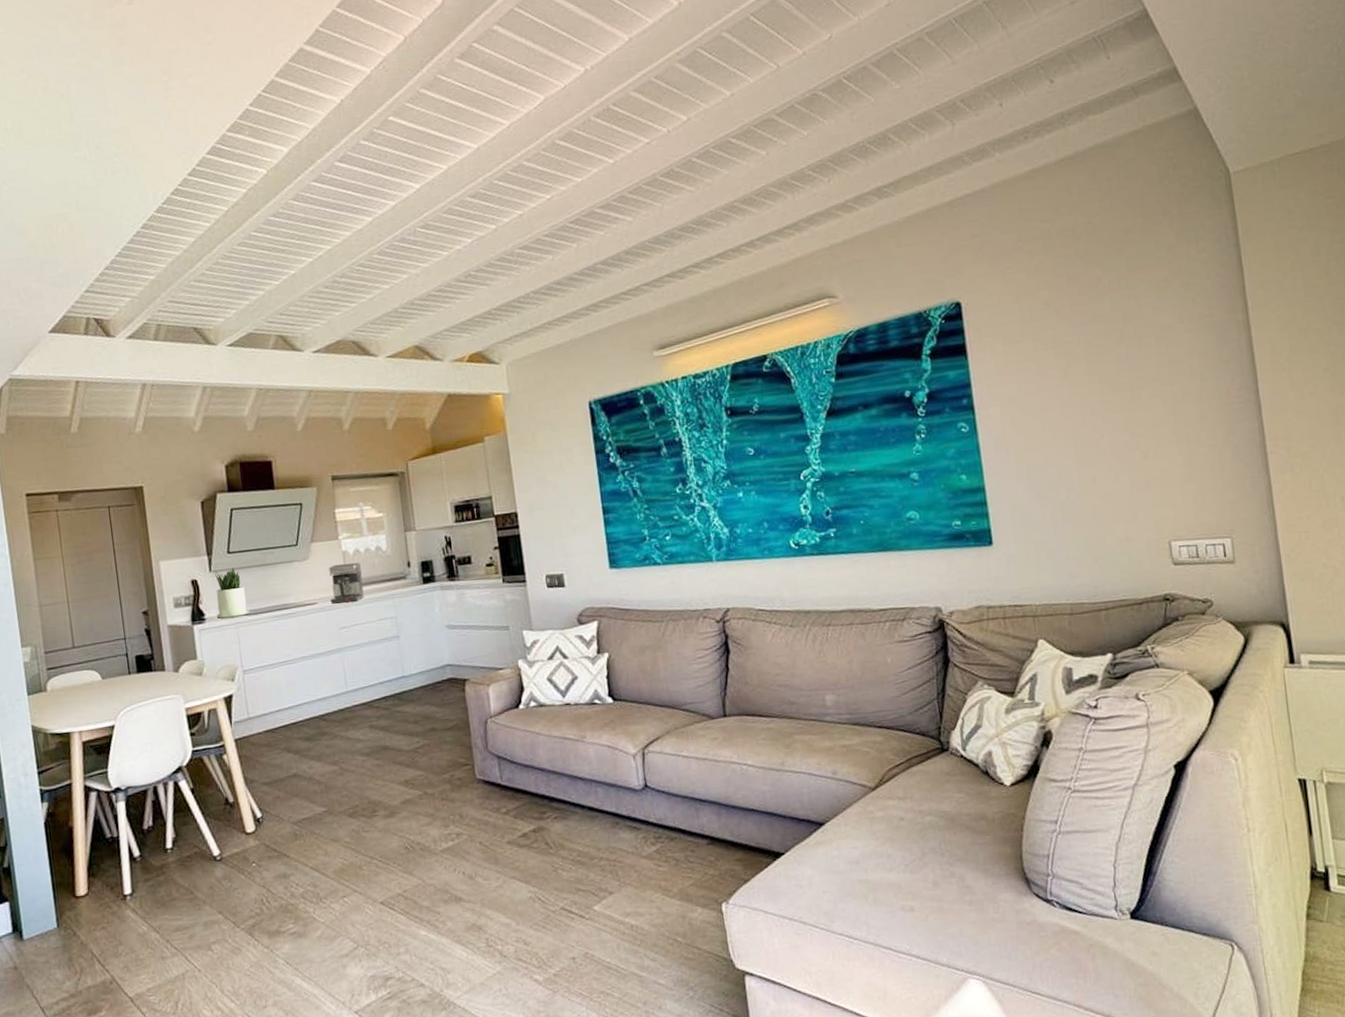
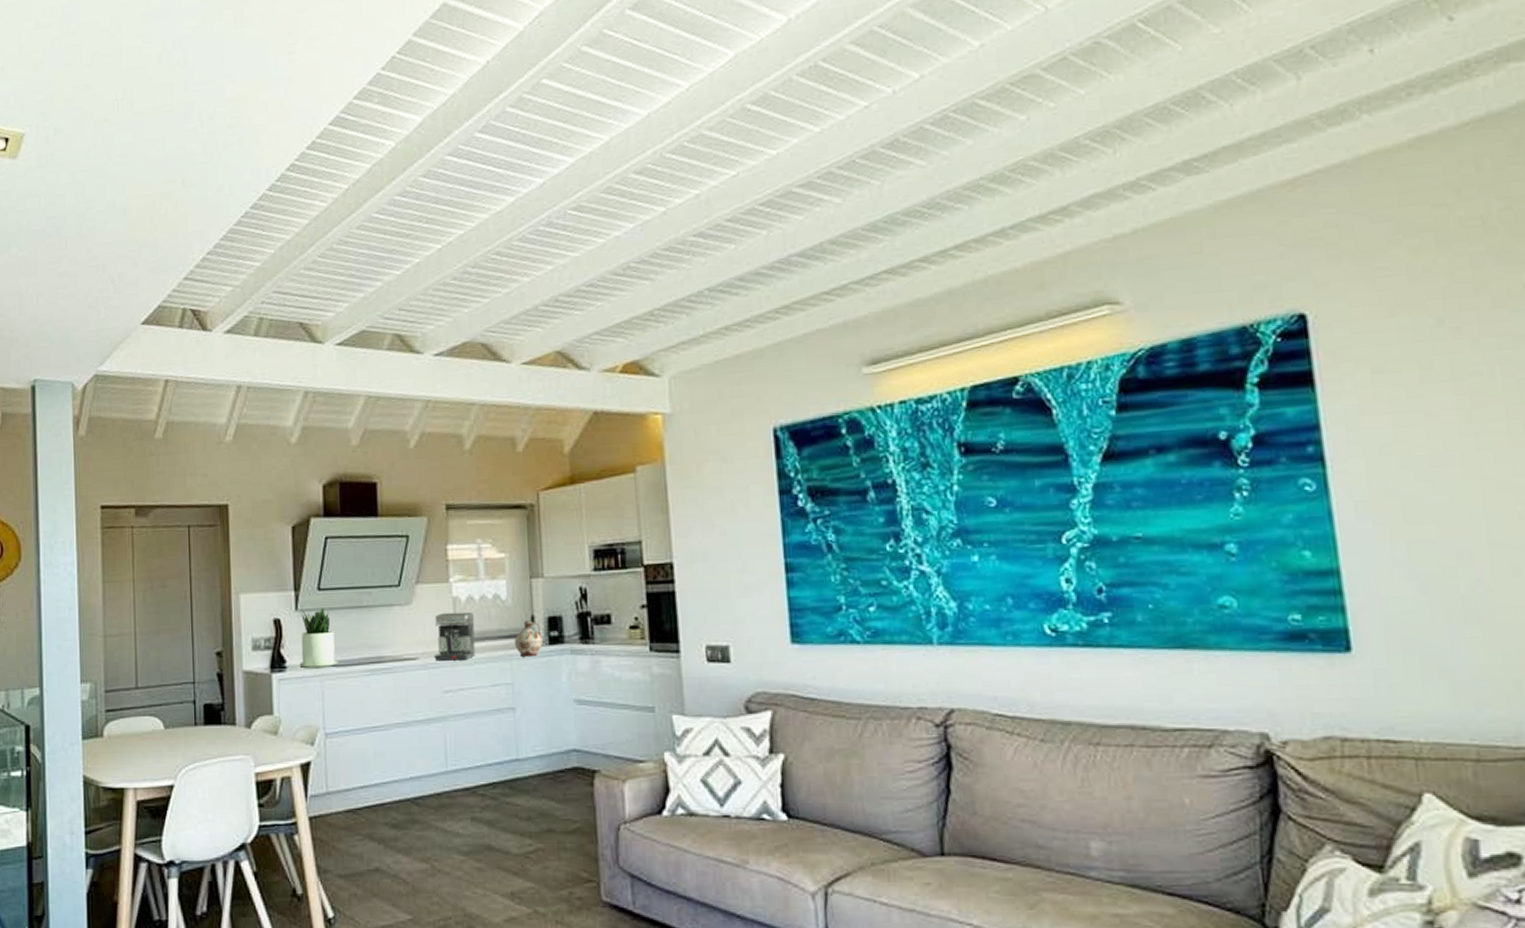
ceramic jug: none [395,566,418,596] -> present [515,621,543,658]

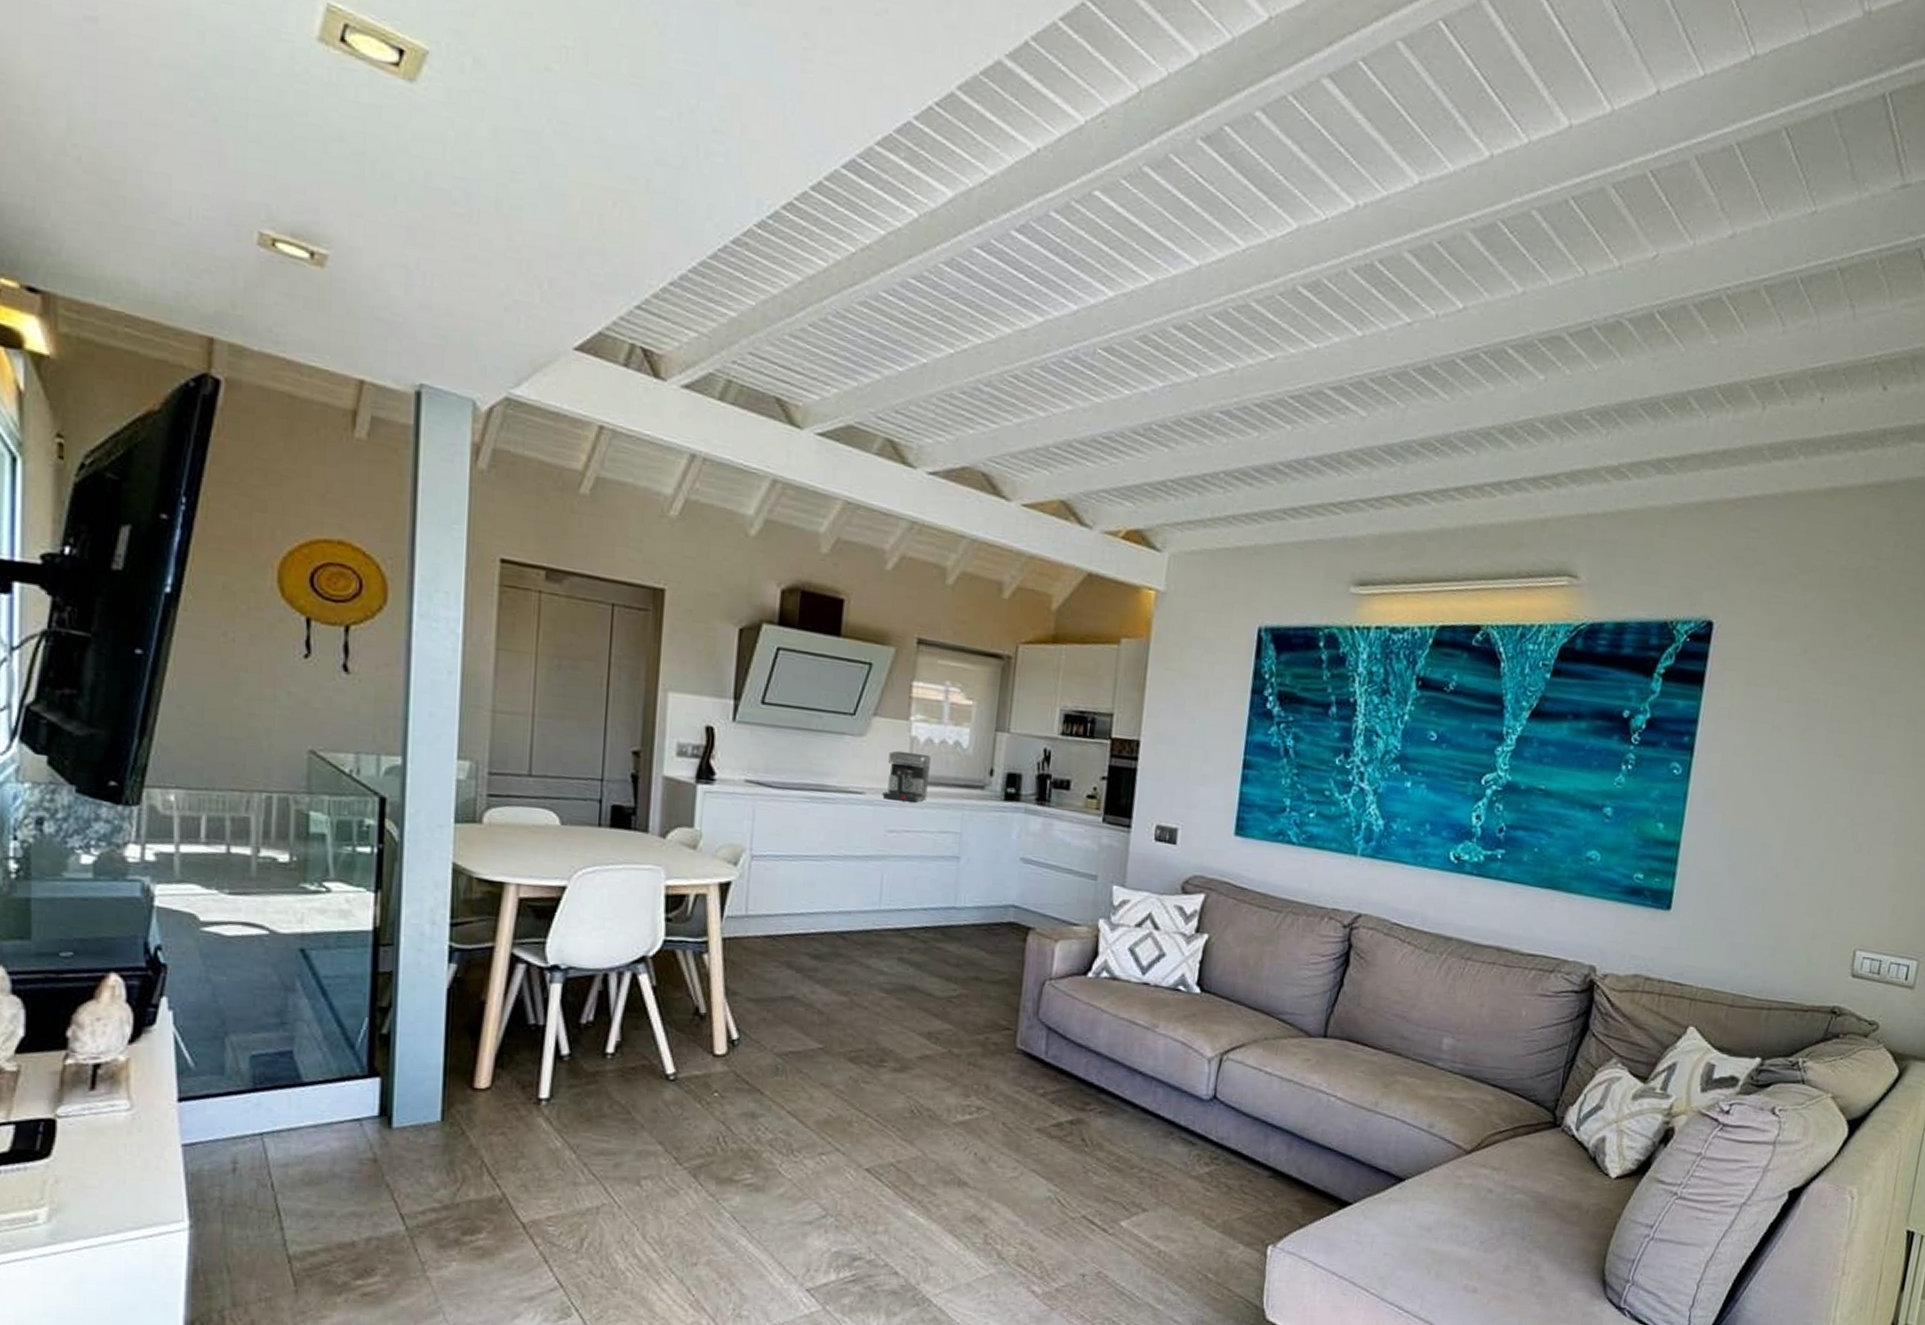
planter: present [299,608,338,669] -> none [730,720,776,787]
ceramic jug: present [515,621,543,658] -> none [969,773,999,811]

